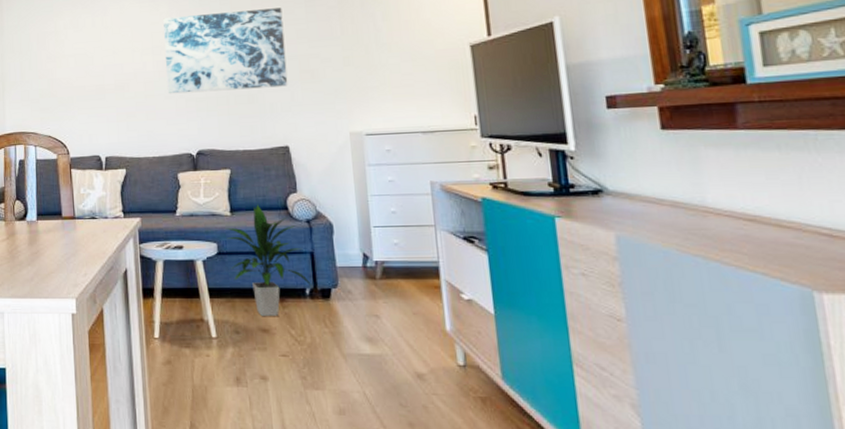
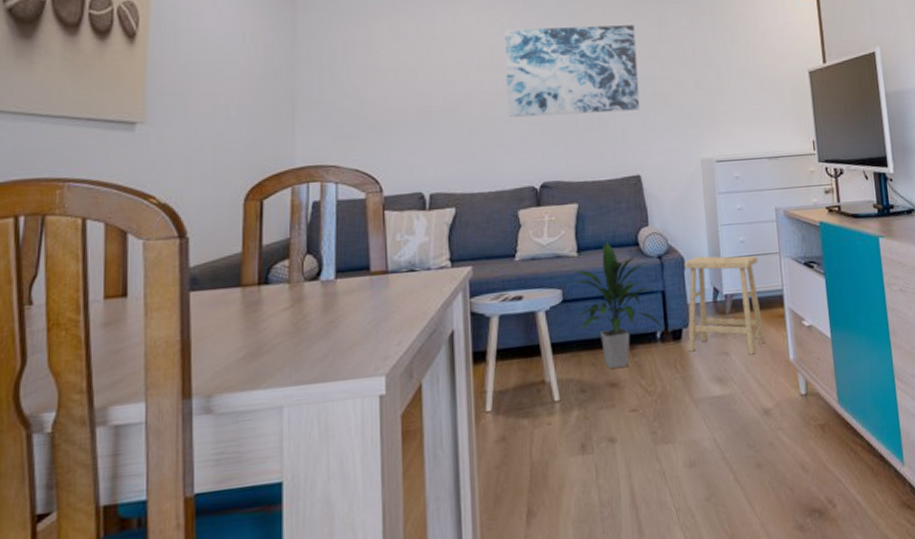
footstool: none [332,223,419,320] -> present [684,255,765,355]

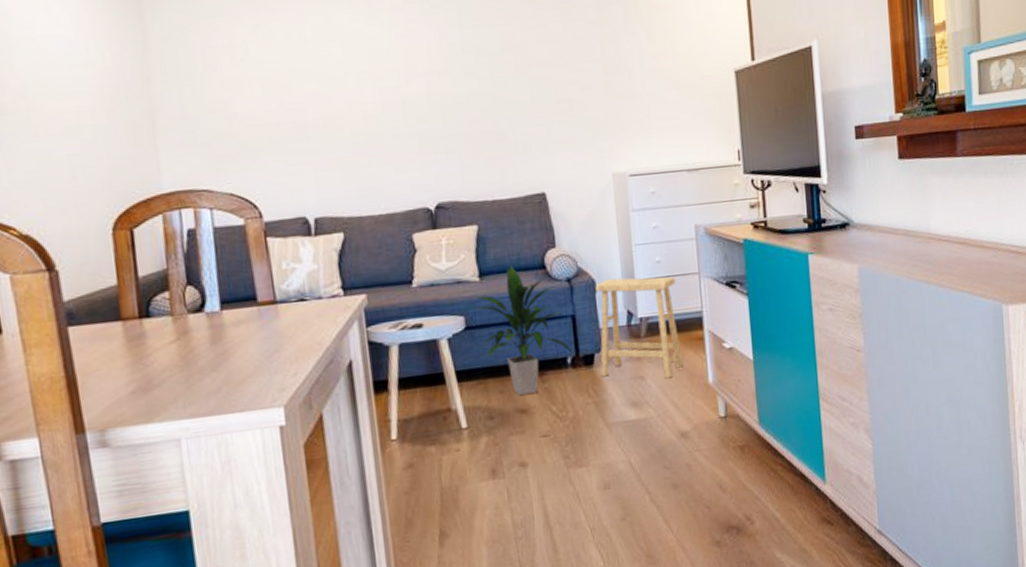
wall art: present [505,25,640,118] -> none [385,21,543,132]

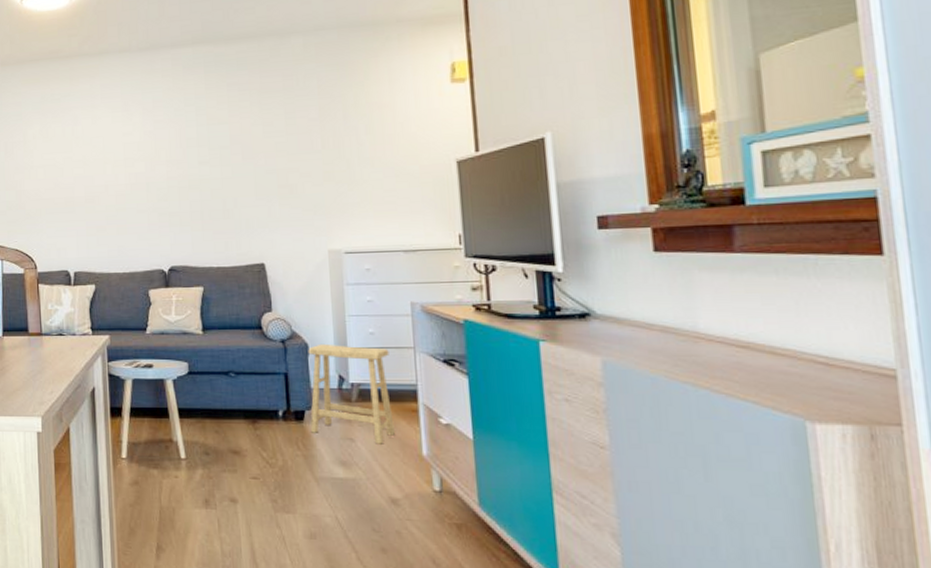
indoor plant: present [474,264,574,396] -> none [197,323,285,439]

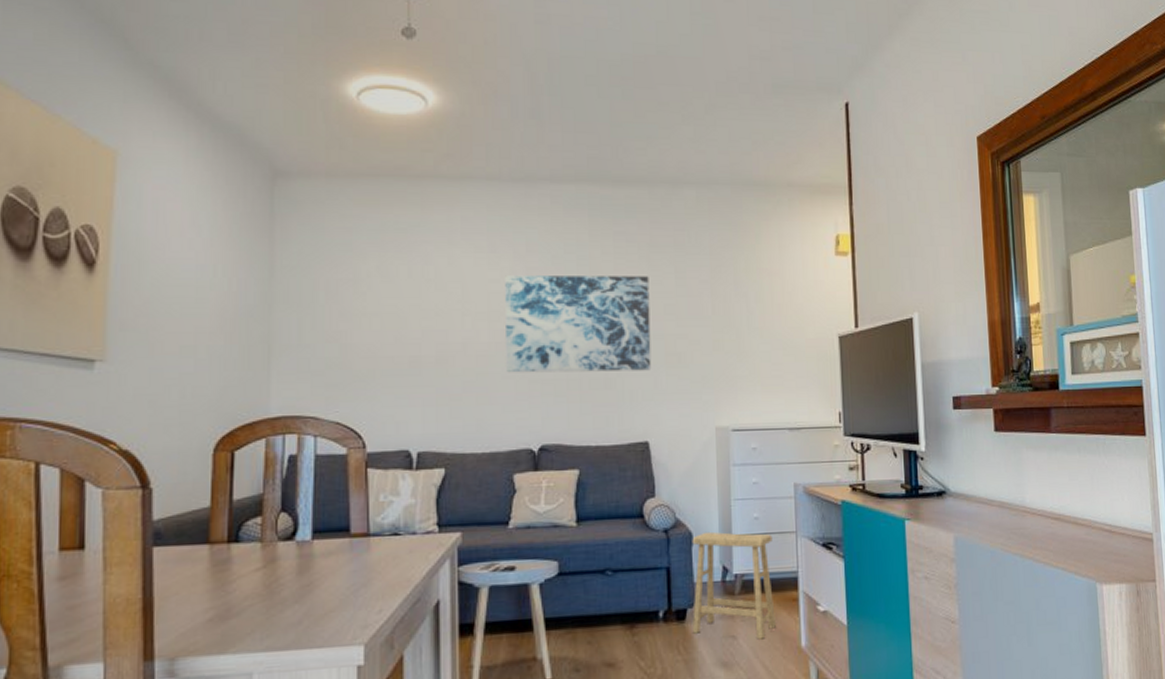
wall art: none [137,119,265,208] -> present [505,276,652,373]

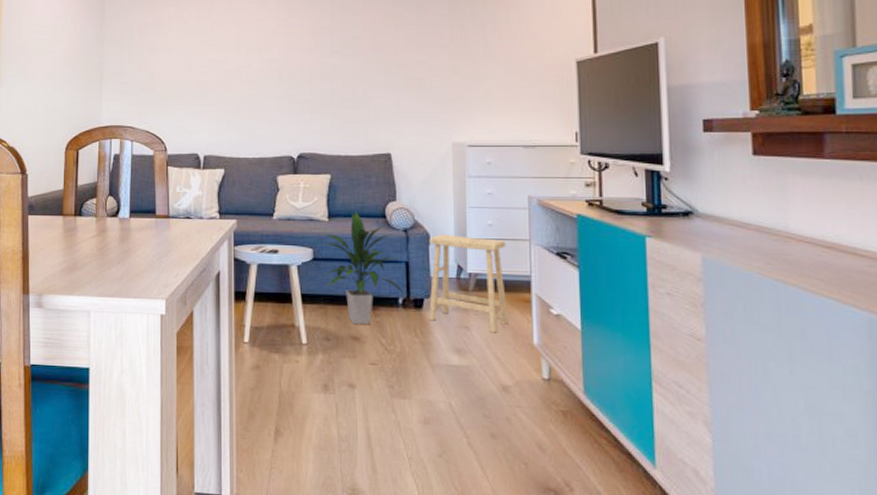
wall art: present [505,276,652,373] -> none [271,12,394,94]
indoor plant: none [570,511,666,649] -> present [322,211,405,325]

